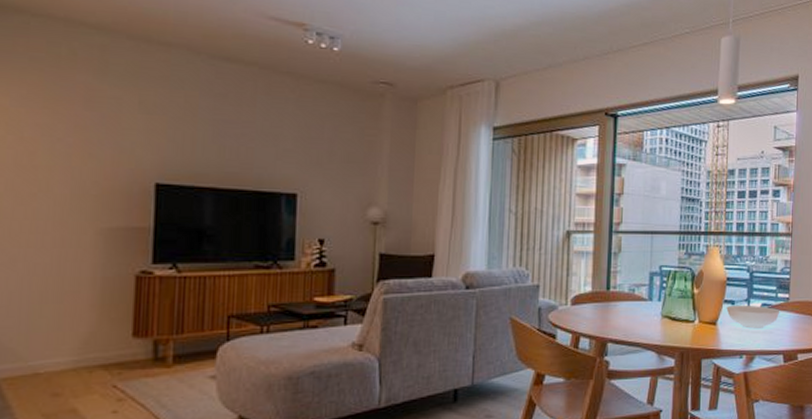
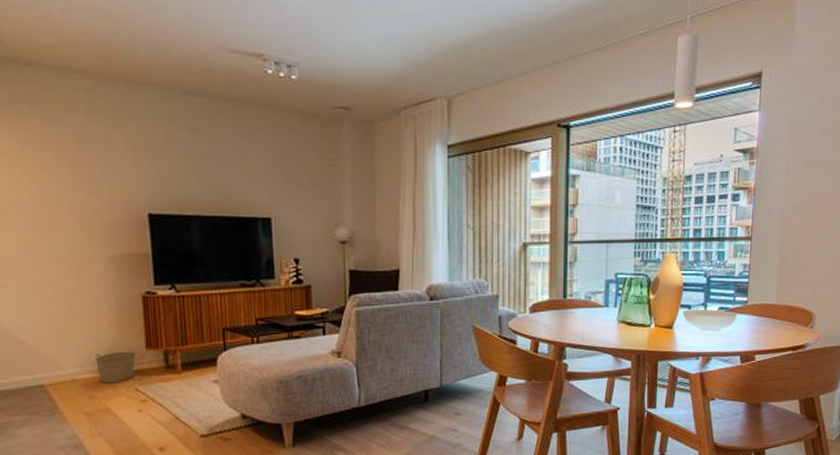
basket: none [67,340,118,379] -> present [95,351,135,384]

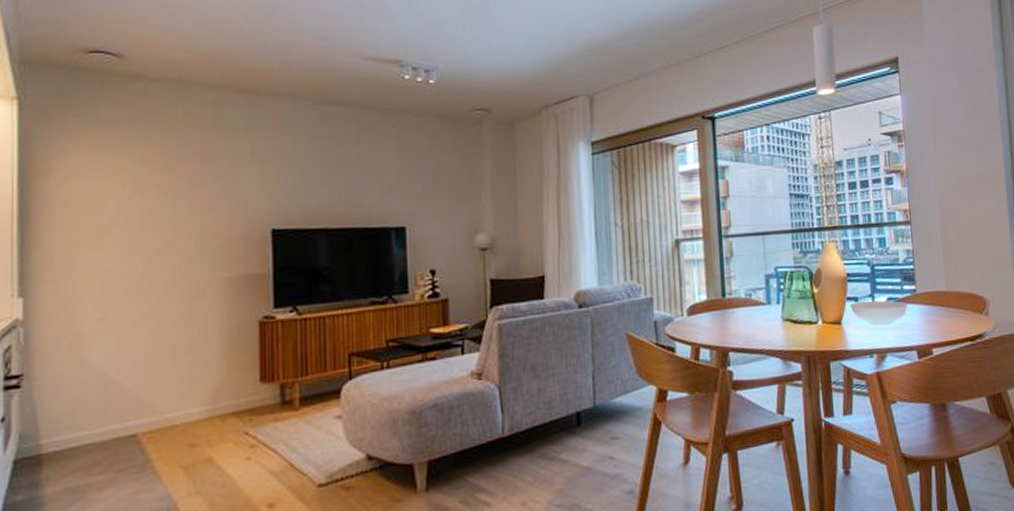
basket: present [95,351,135,384] -> none [200,387,247,428]

